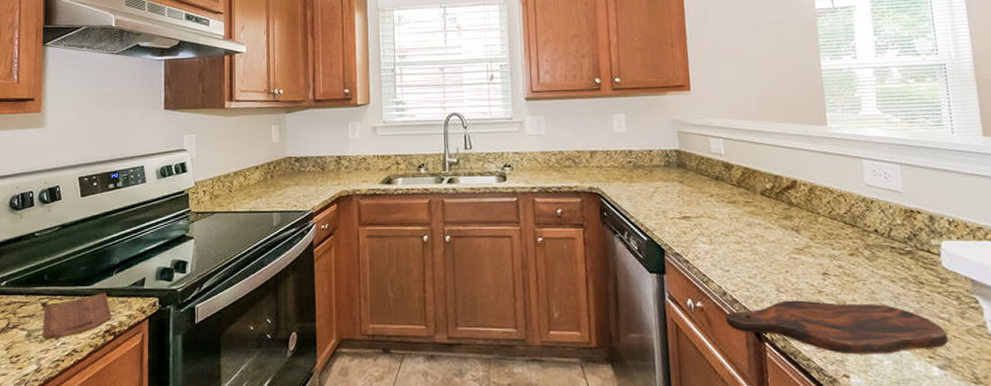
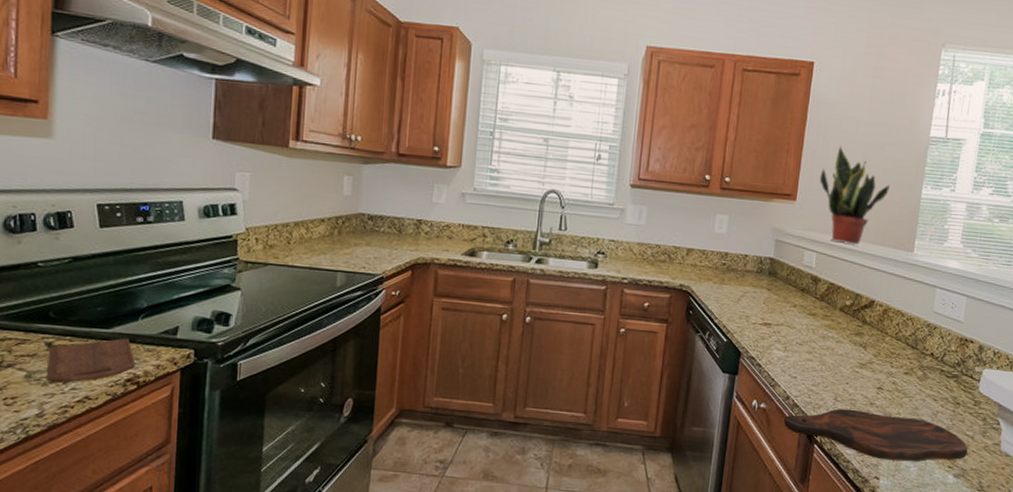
potted plant: none [709,31,786,126] -> present [819,145,890,246]

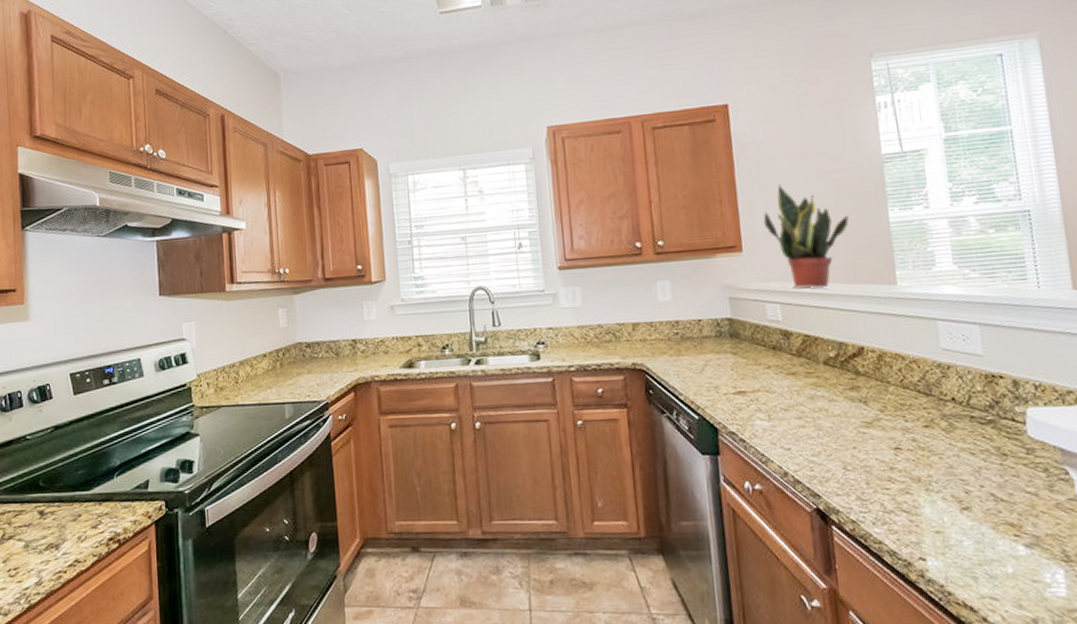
cutting board: present [46,338,136,383] -> none [40,497,115,549]
cutting board: present [784,408,968,462] -> none [787,478,1036,536]

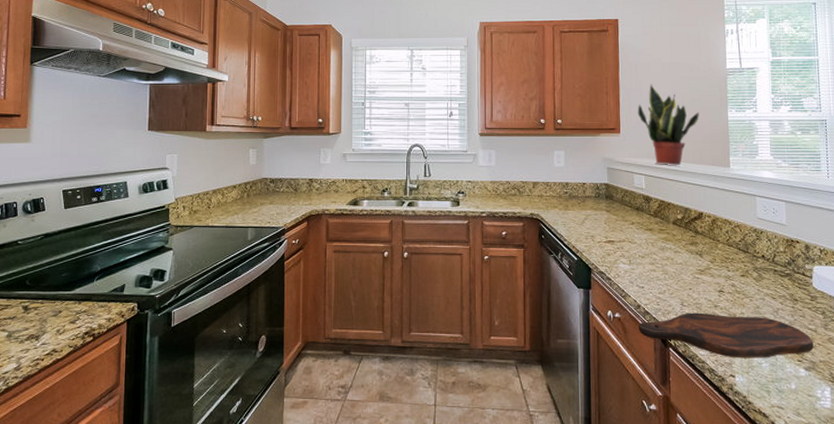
cutting board: none [787,478,1036,536] -> present [639,312,814,358]

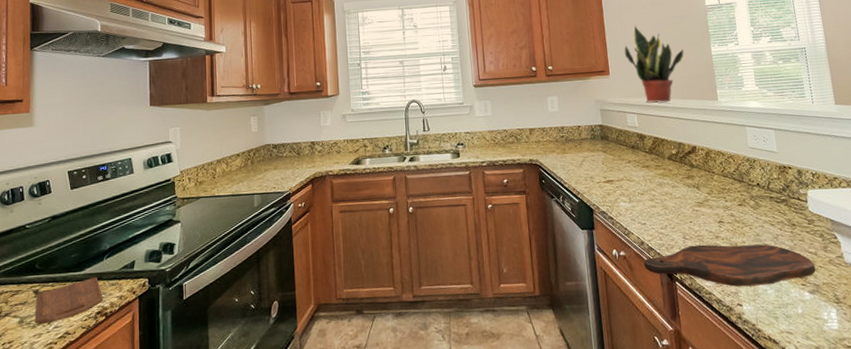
cutting board: none [22,297,92,339] -> present [34,276,103,324]

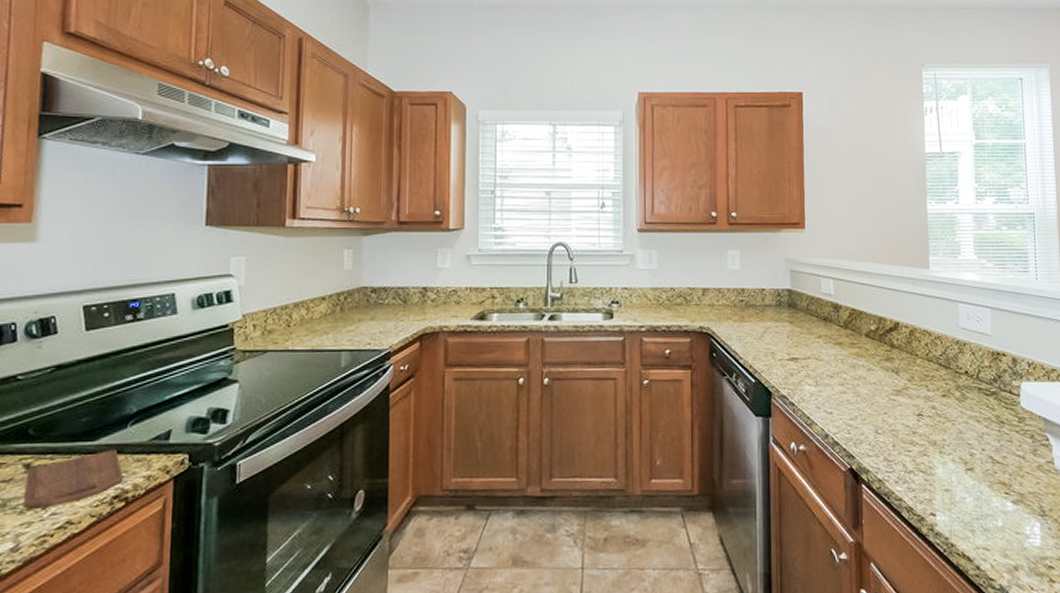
potted plant: present [624,25,684,103] -> none [824,170,895,268]
cutting board: present [644,244,816,287] -> none [827,441,1022,494]

